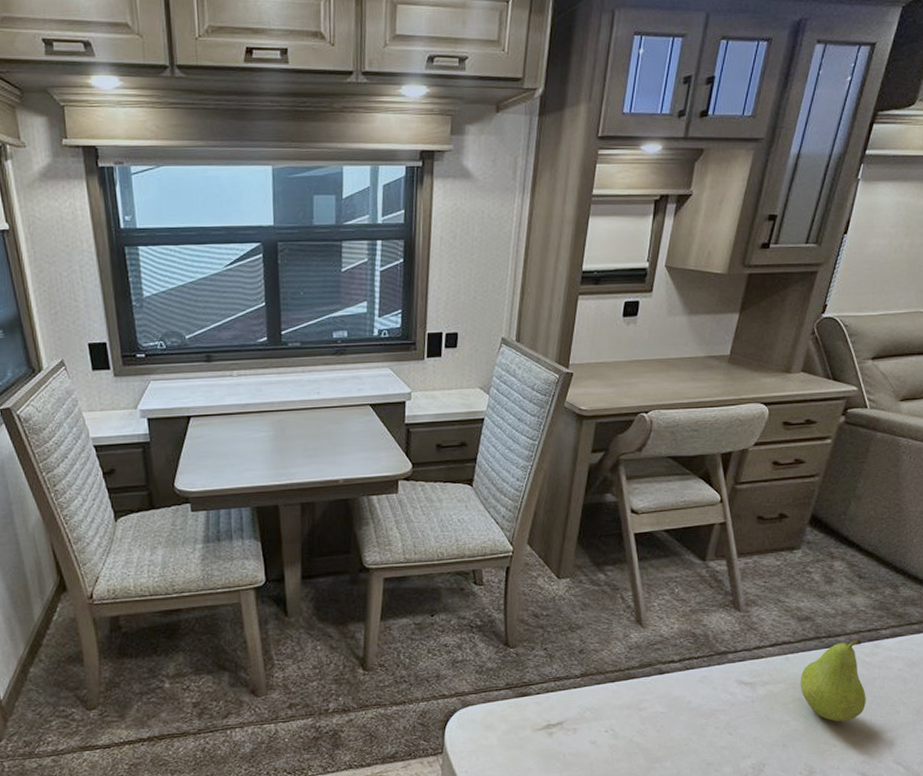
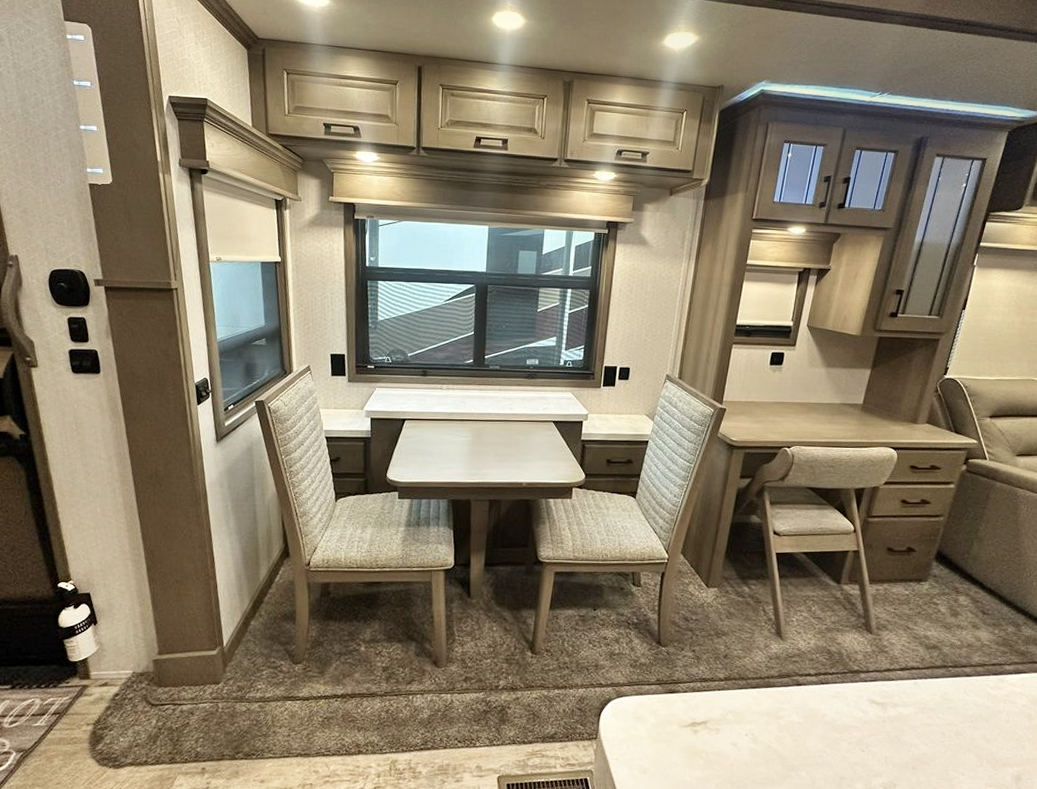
fruit: present [800,639,866,722] -> none [928,672,992,751]

